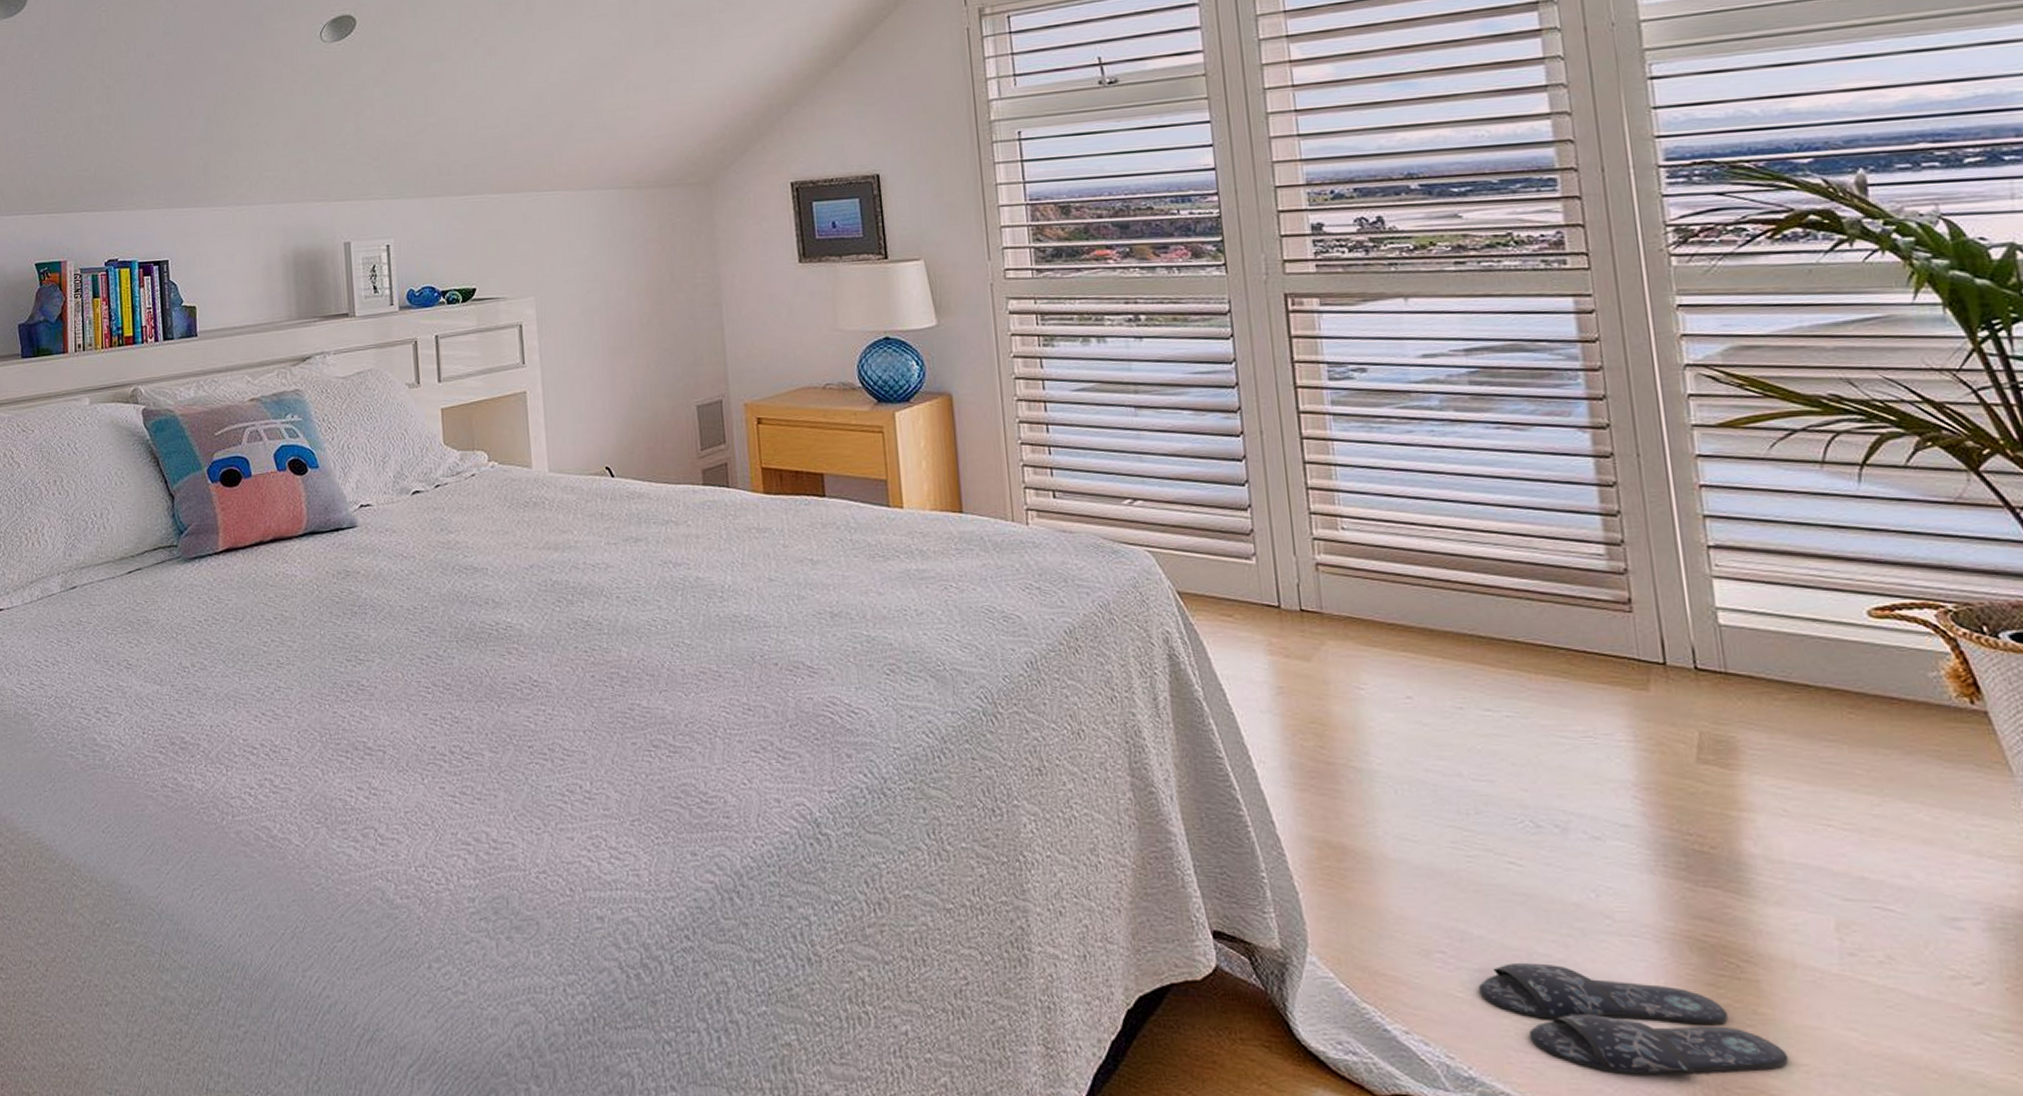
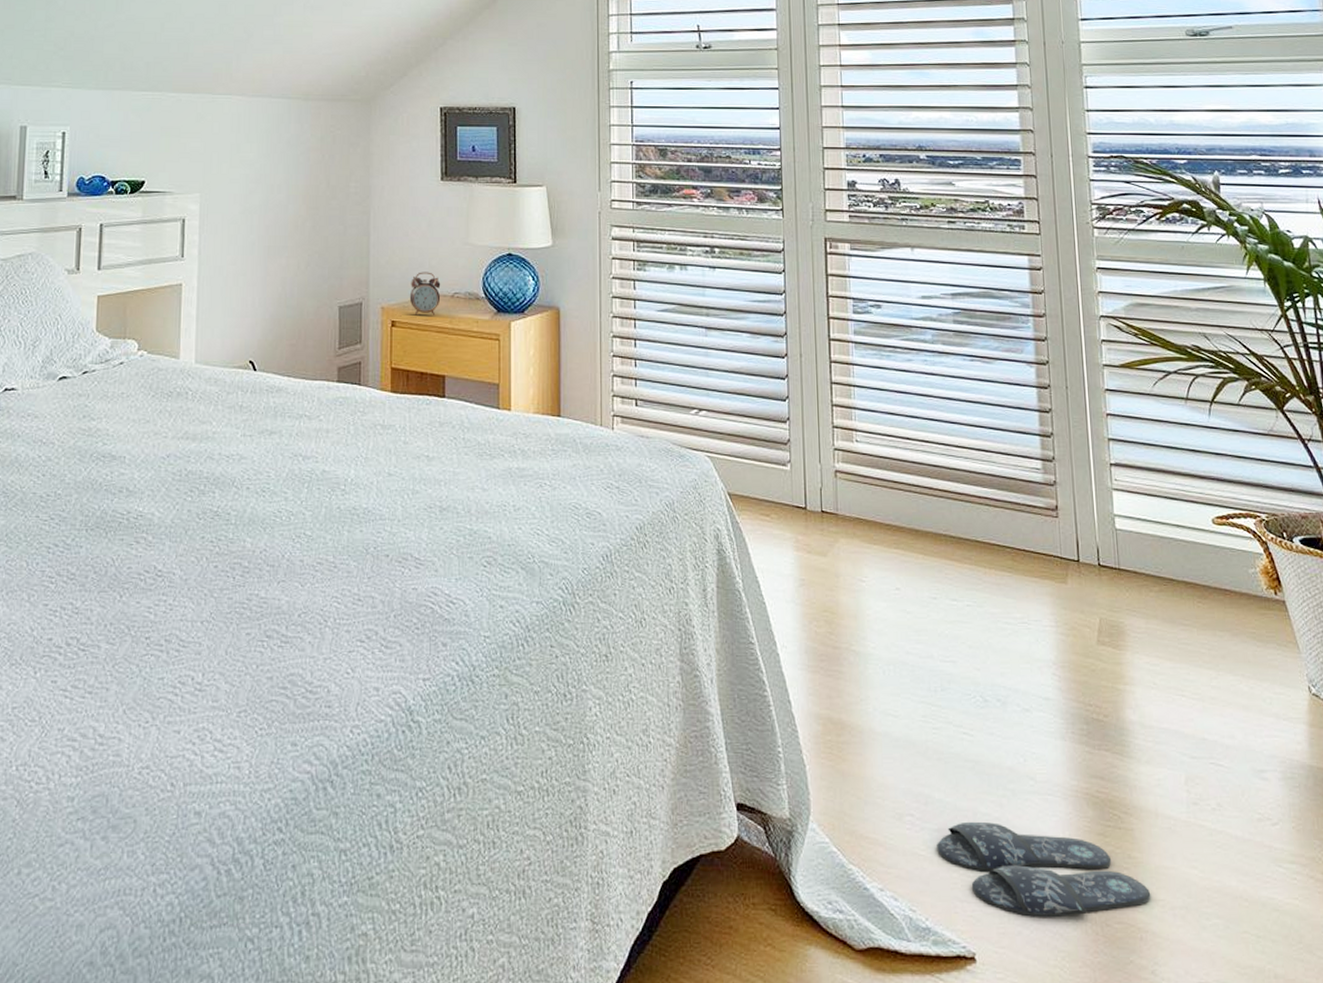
alarm clock: none [774,363,811,411] -> present [409,272,441,316]

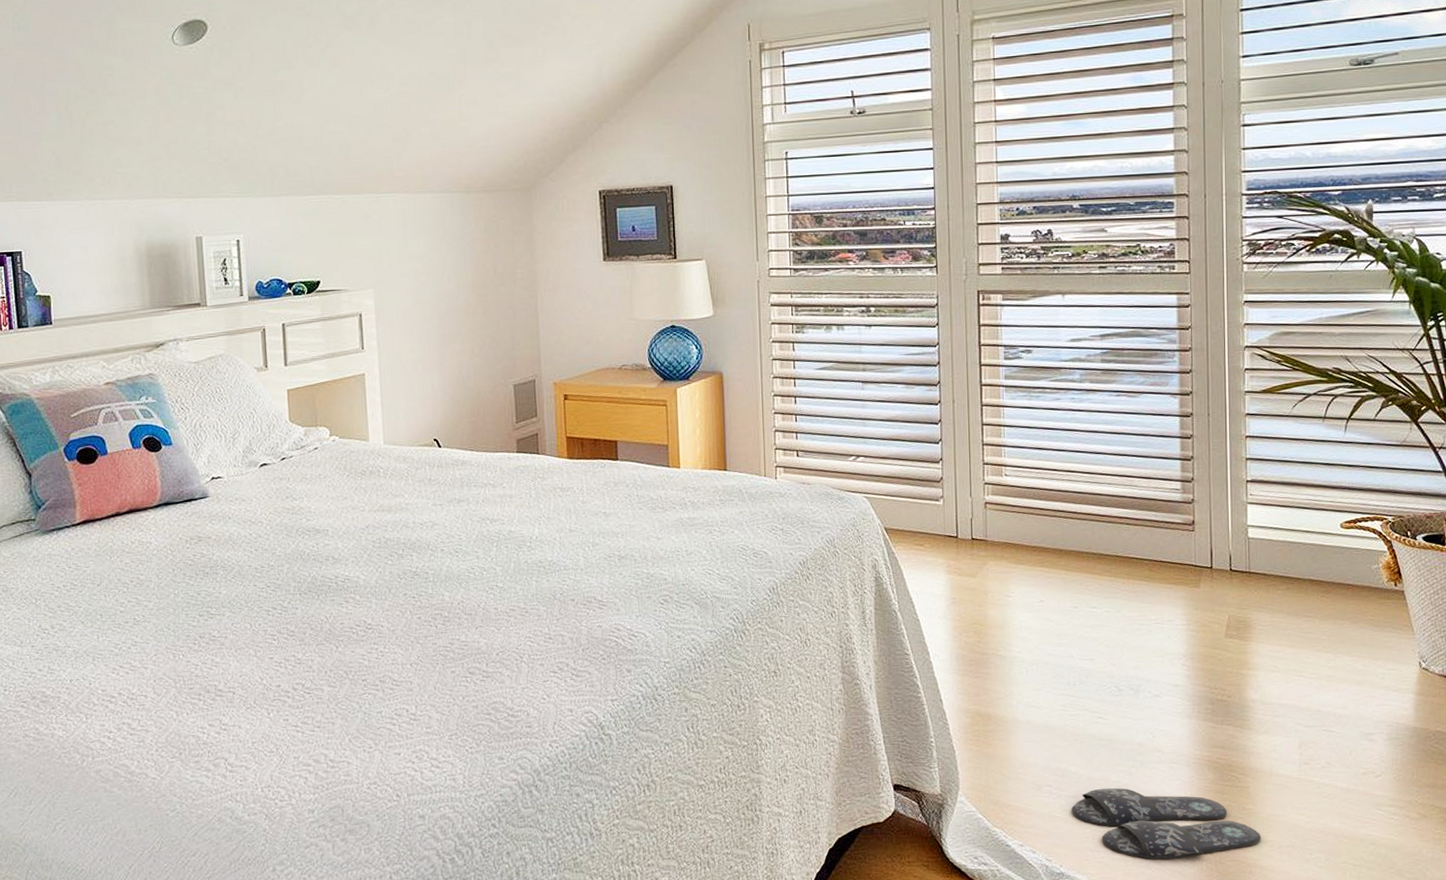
alarm clock: present [409,272,441,316] -> none [579,347,609,388]

